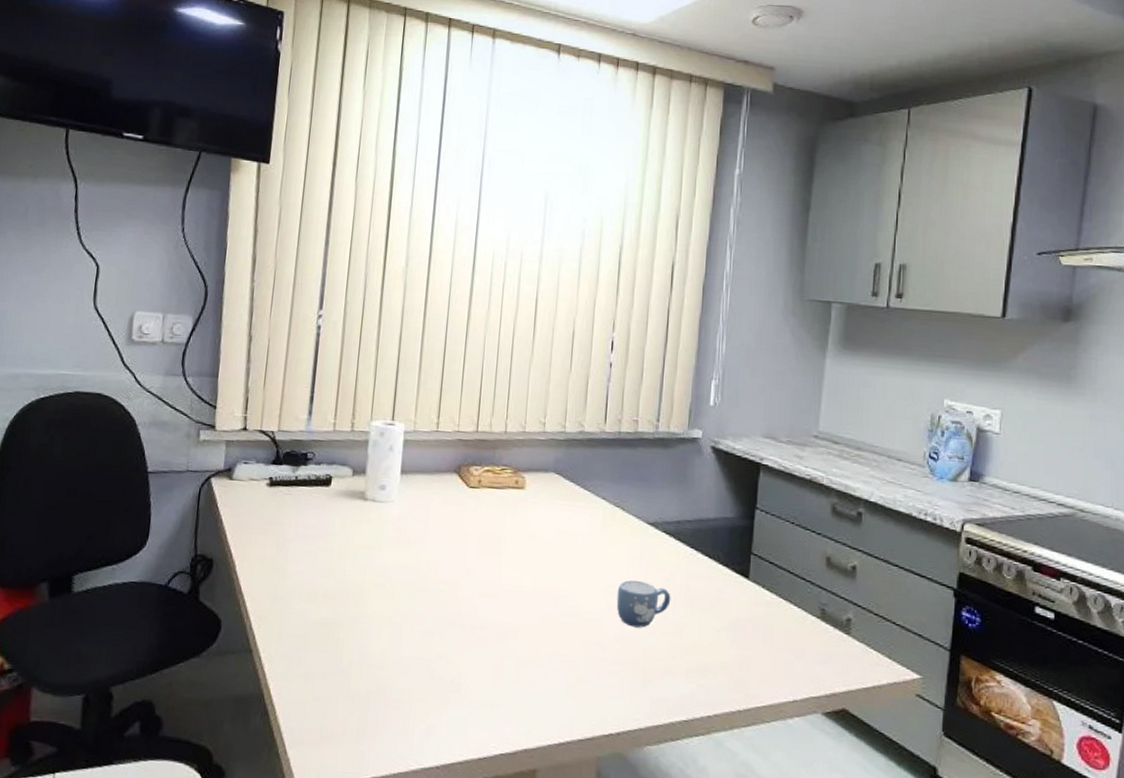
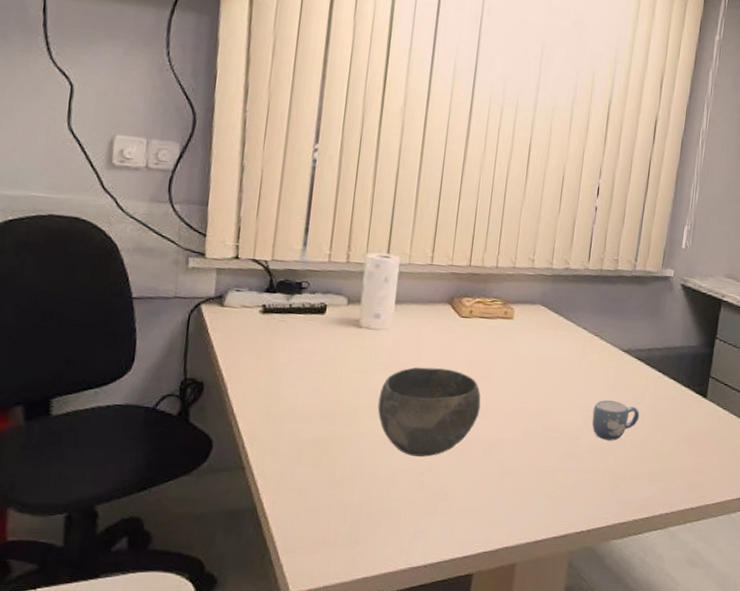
bowl: none [384,542,493,643] -> present [377,367,481,457]

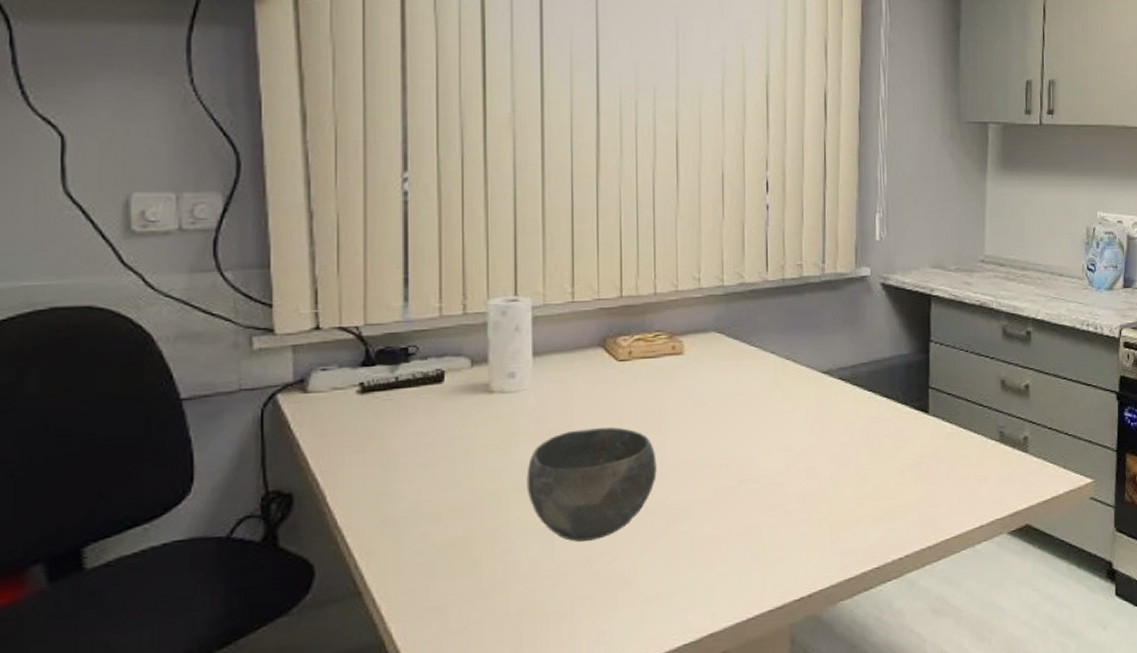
mug: present [591,399,640,441] -> none [796,433,853,483]

